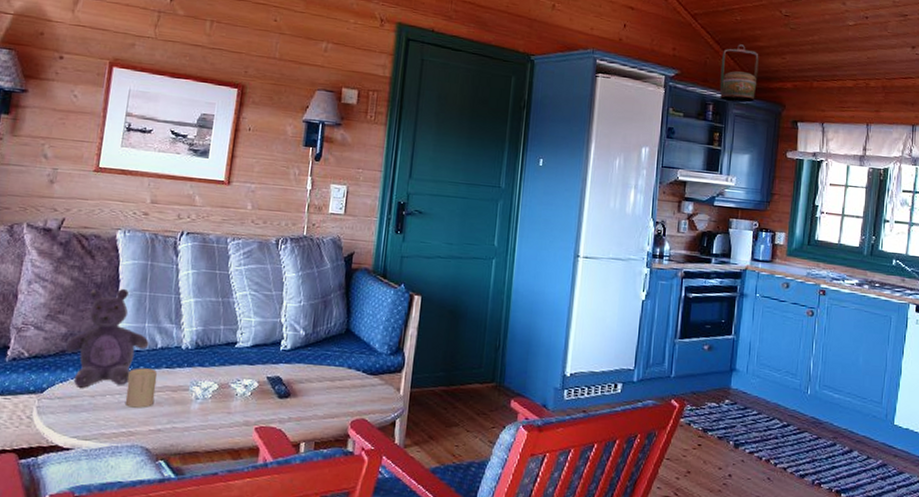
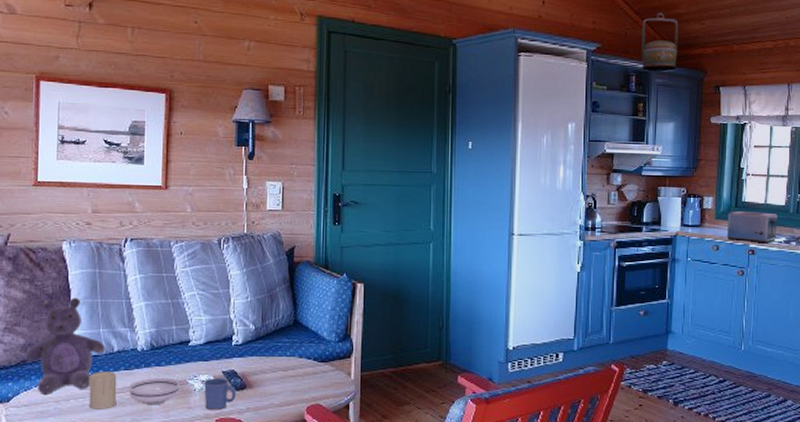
bowl: none [168,378,223,408] -> present [128,377,181,406]
mug: none [245,383,280,419] -> present [204,378,237,411]
toaster: none [797,248,851,285] -> present [726,210,778,244]

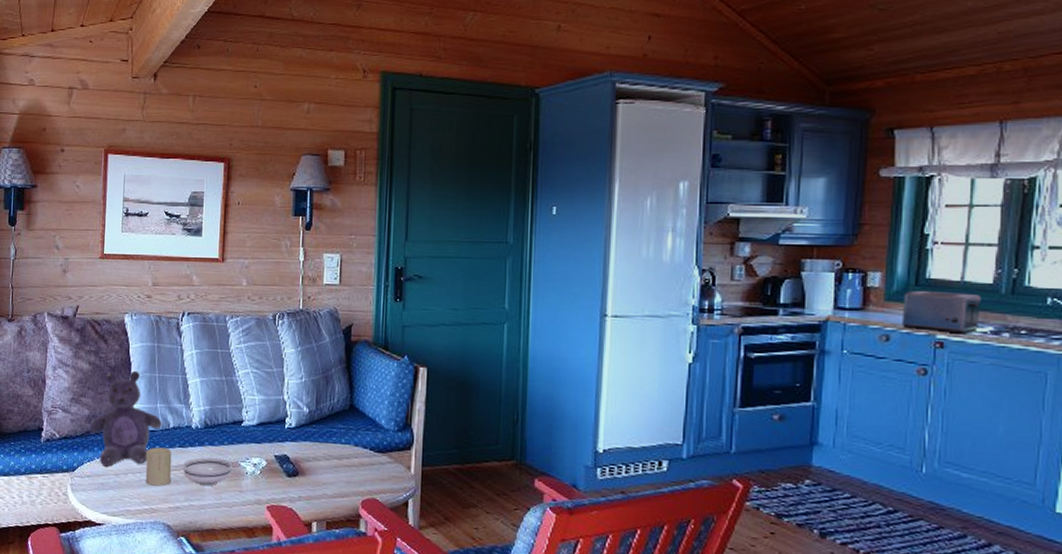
mug: present [204,378,237,411] -> none [256,461,289,497]
decorative basket: present [641,13,679,72] -> none [780,40,834,114]

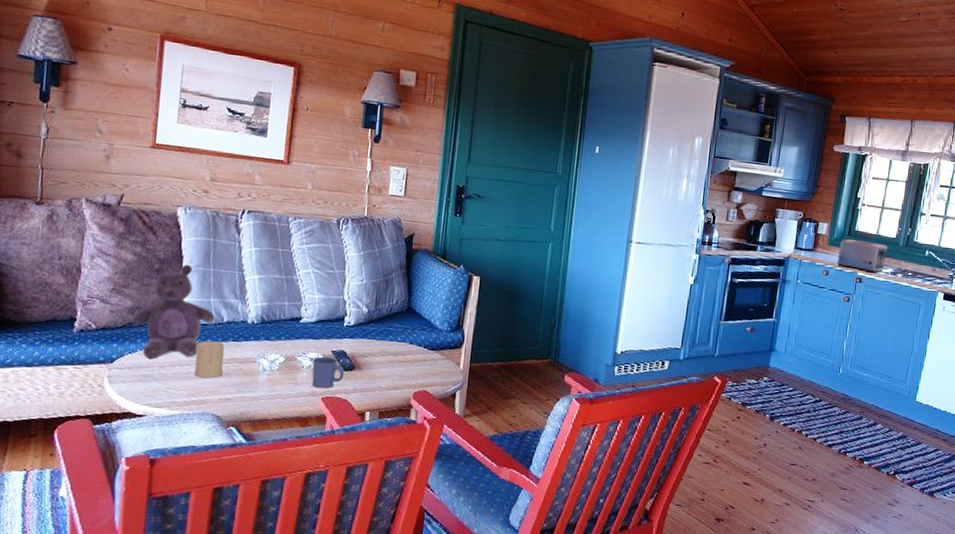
bowl: present [182,457,233,486] -> none [235,351,289,379]
mug: none [256,461,289,497] -> present [312,356,345,390]

